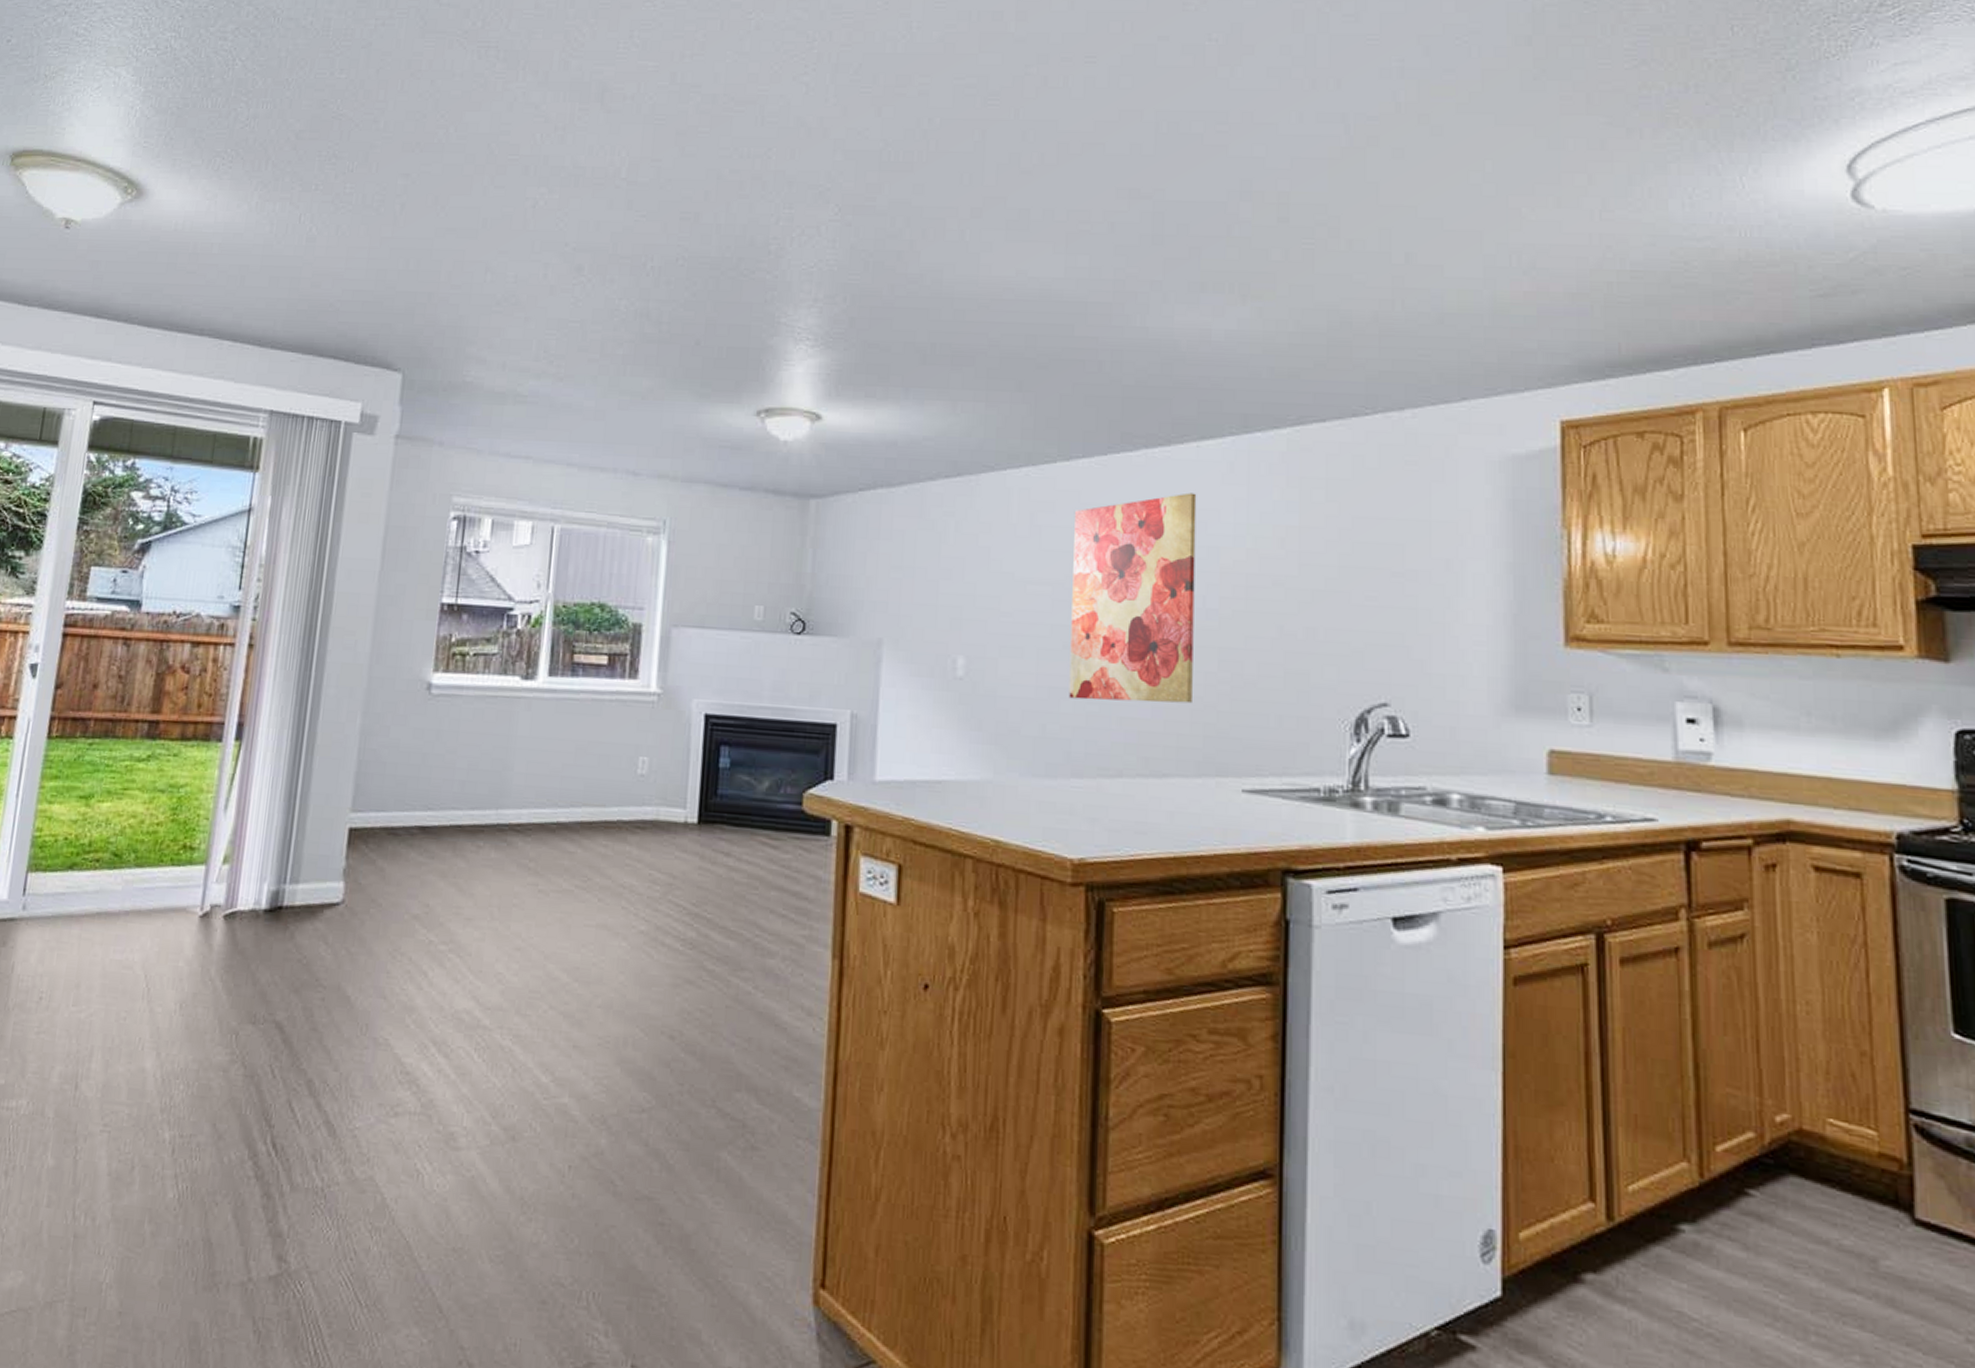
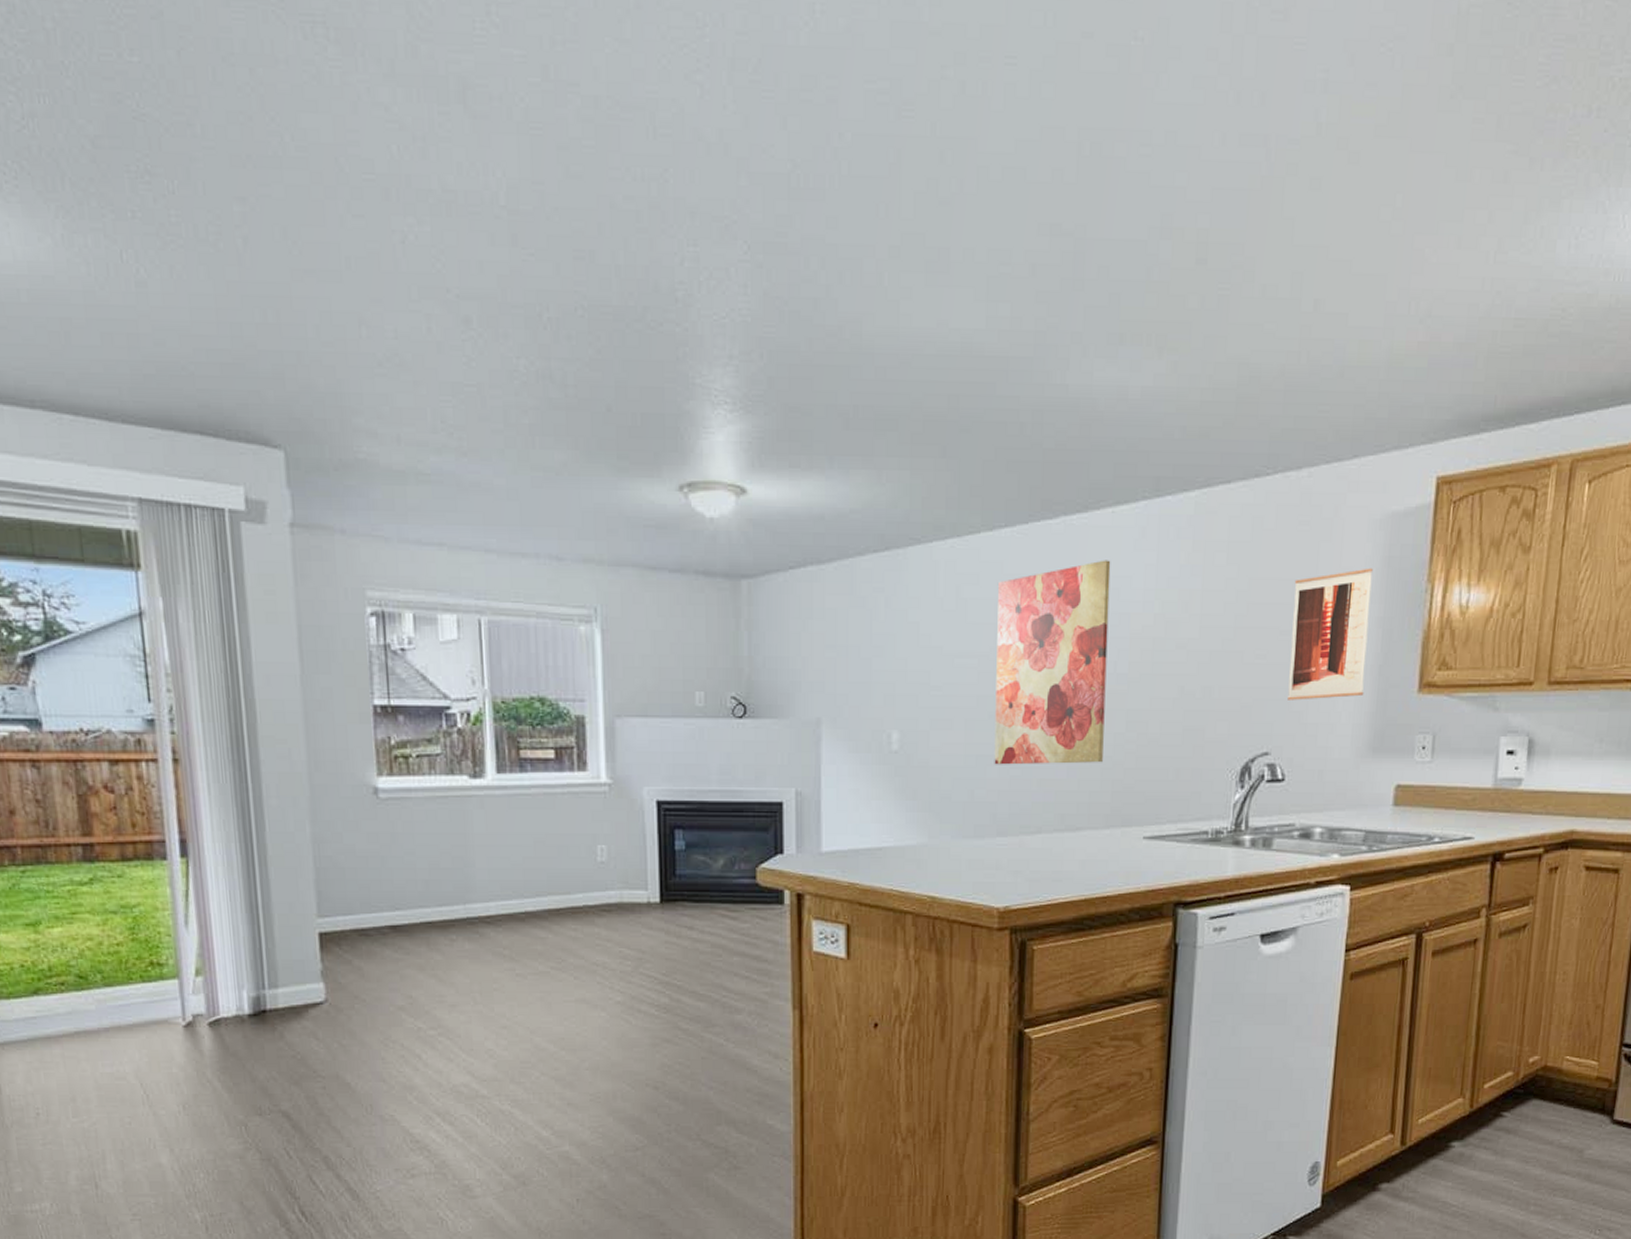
wall art: none [1405,510,1499,648] -> present [1288,568,1373,700]

